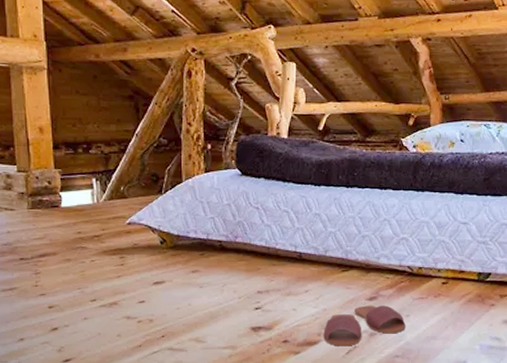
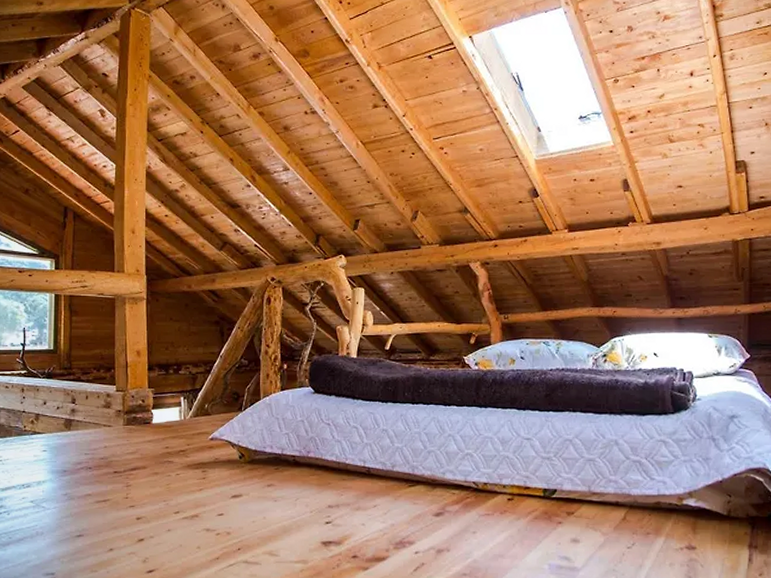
slippers: present [323,305,406,346] -> none [392,521,472,563]

